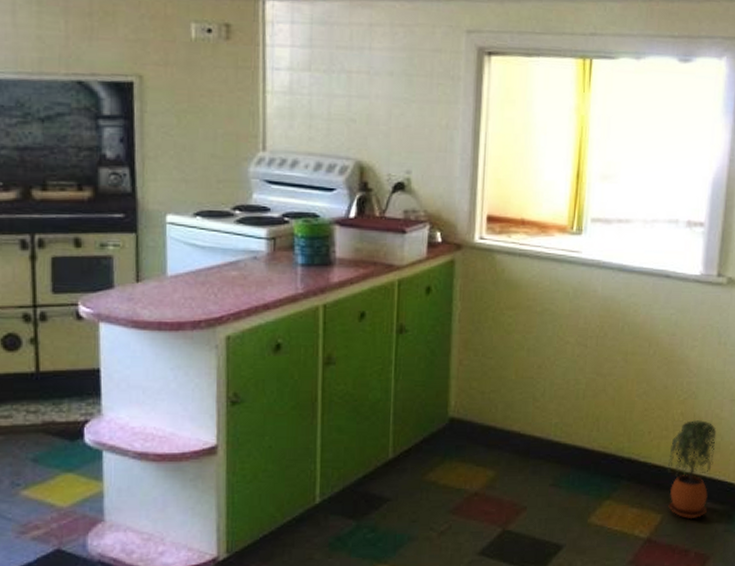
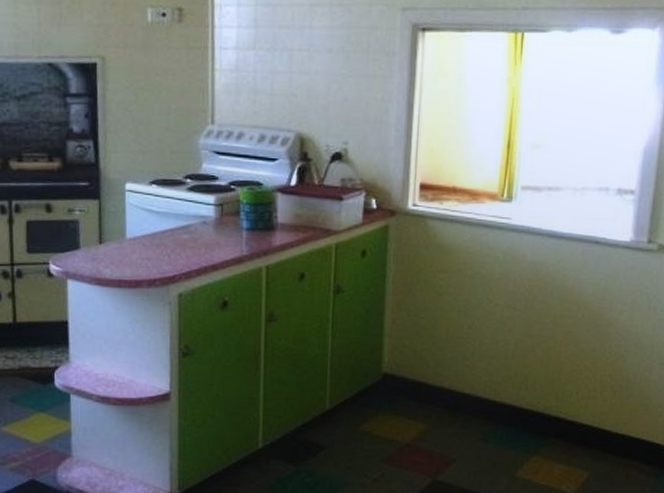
potted plant: present [667,420,717,520] -> none [594,382,645,478]

